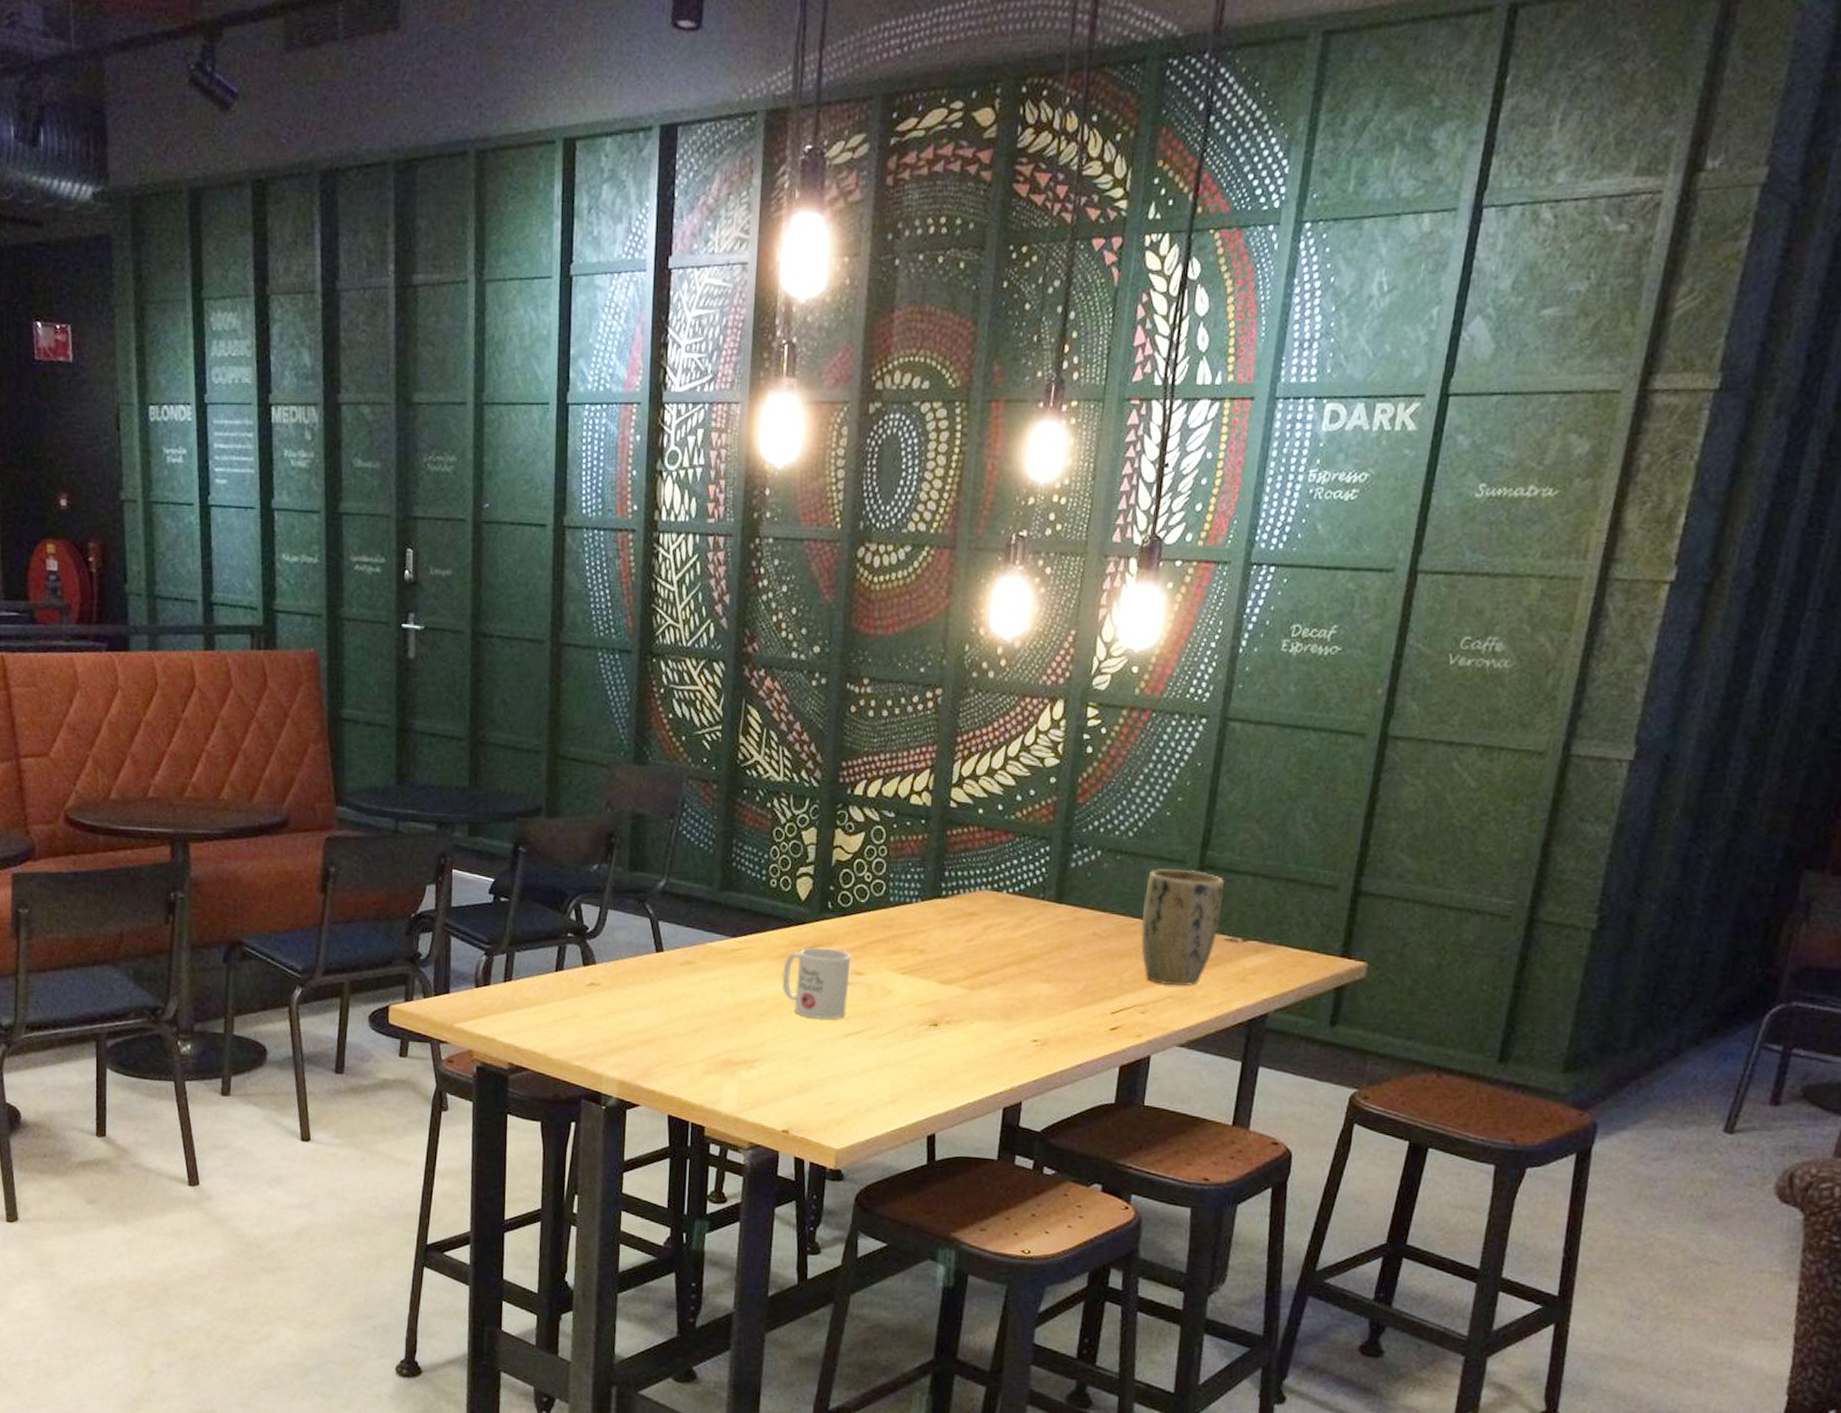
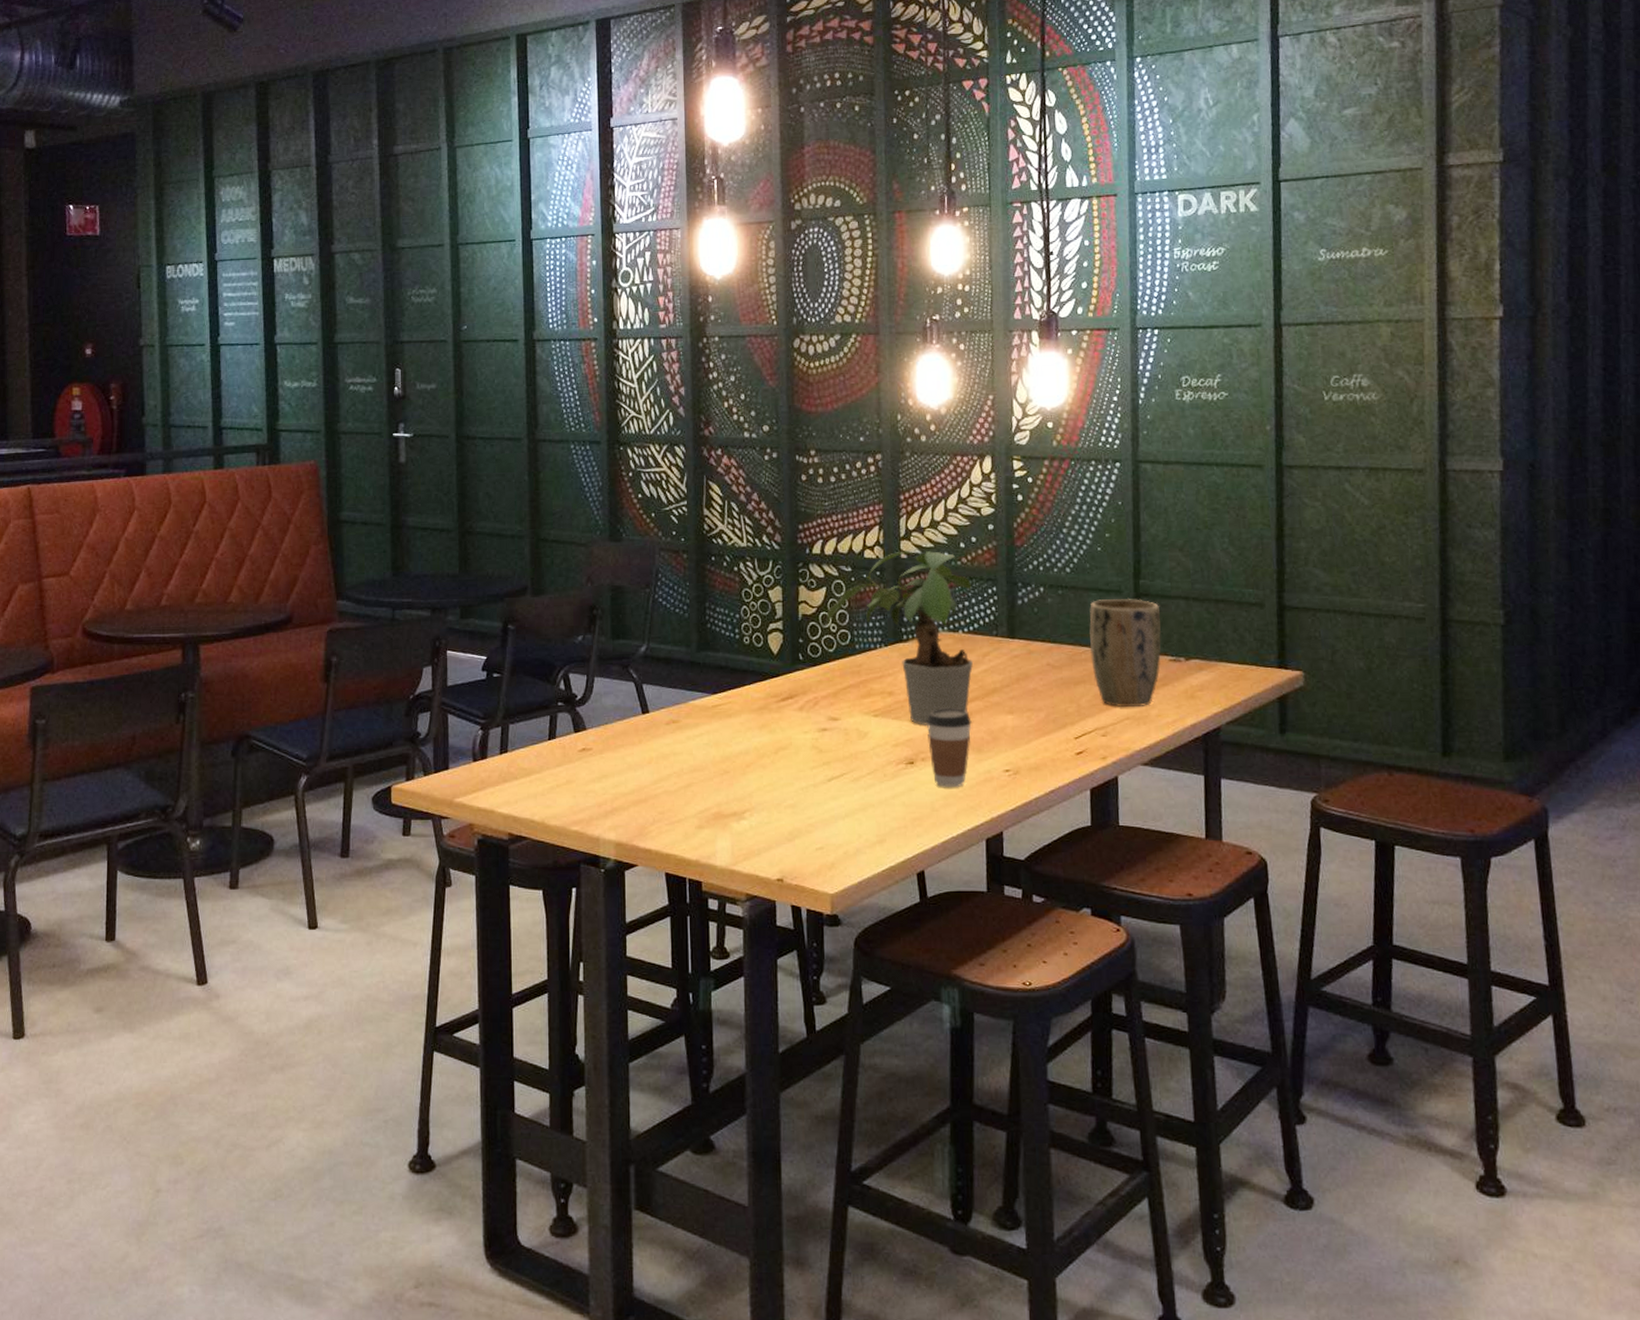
mug: present [782,947,851,1020] -> none [762,697,826,766]
potted plant: none [860,798,1023,988] -> present [825,549,973,725]
coffee cup: none [955,971,1004,1054] -> present [926,708,972,788]

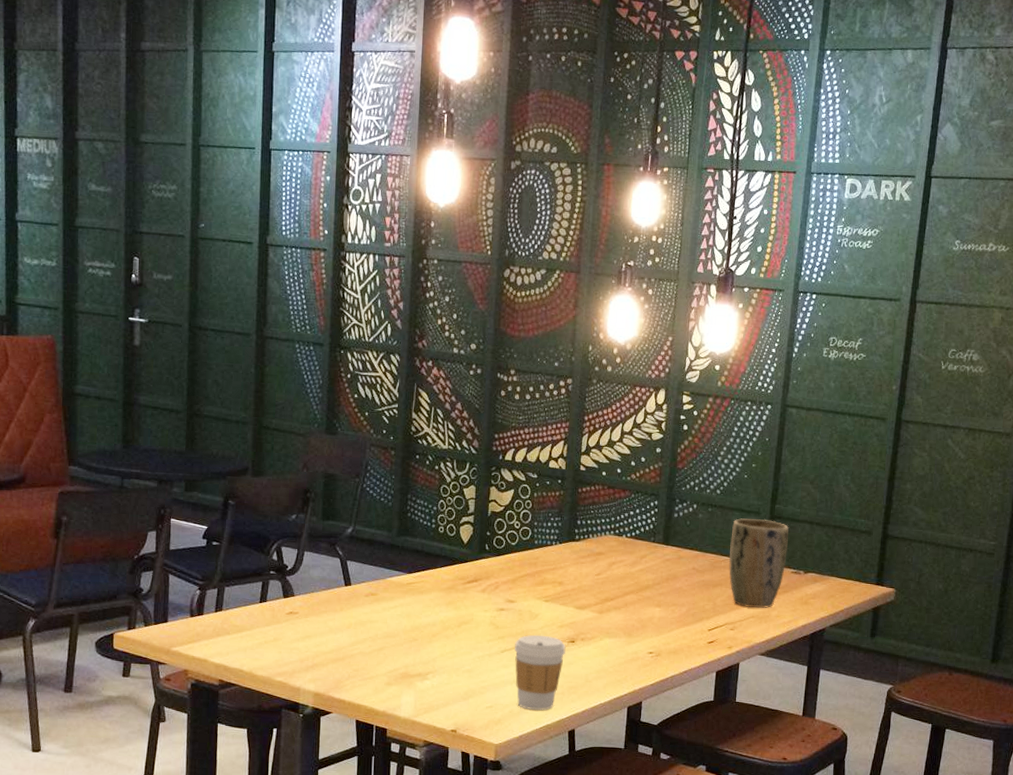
potted plant: present [825,549,973,725] -> none [510,463,637,612]
coffee cup: none [842,757,904,849] -> present [514,635,566,710]
coffee cup: present [926,708,972,788] -> none [588,598,626,664]

